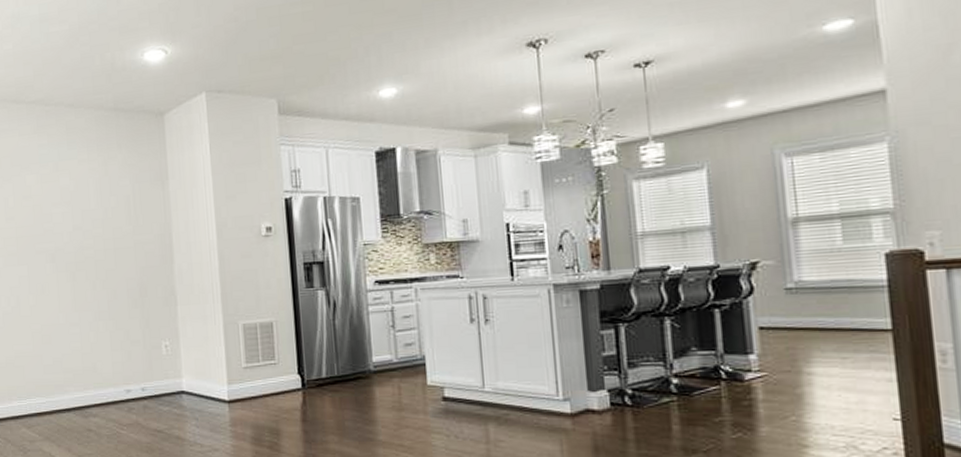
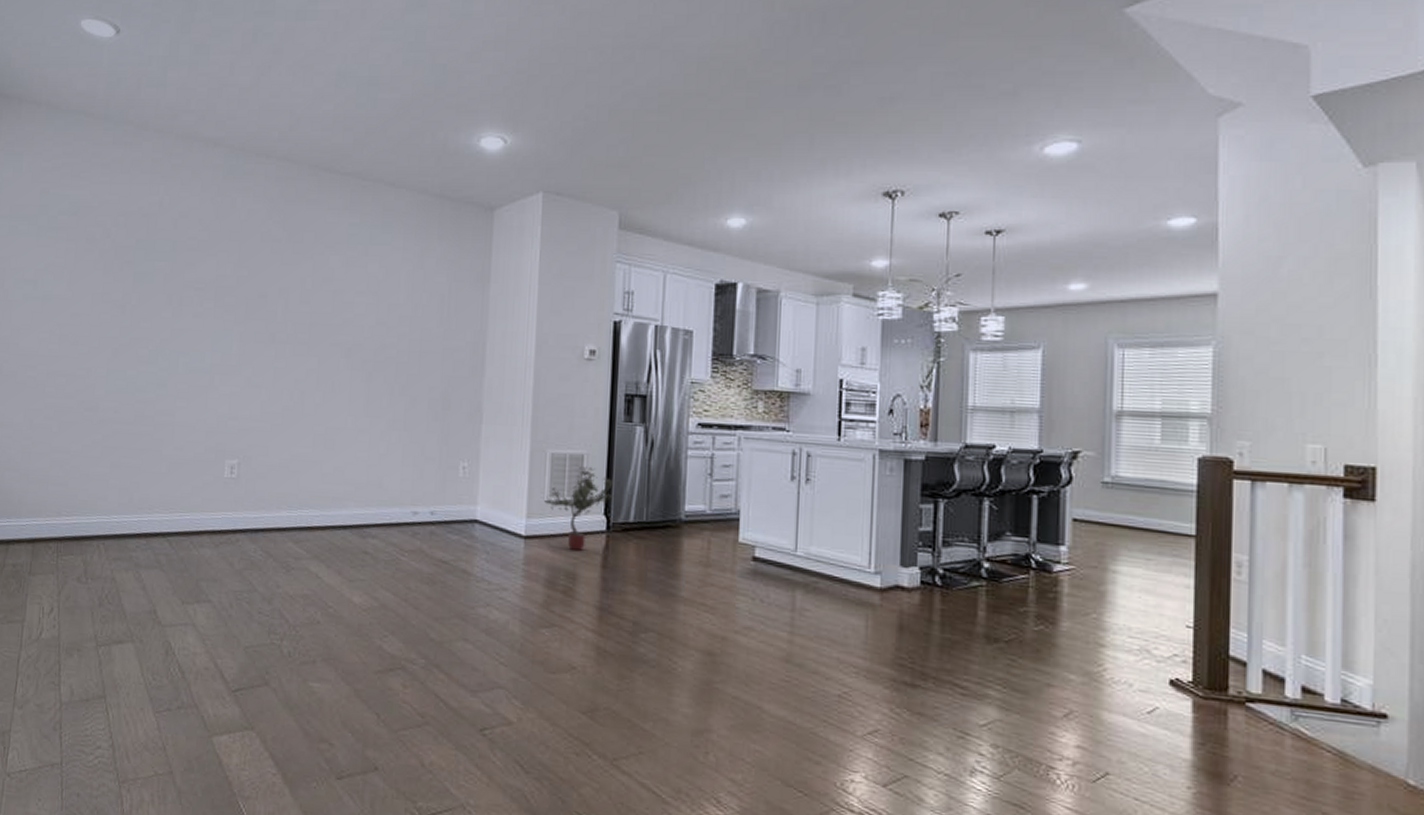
potted tree: none [242,333,305,408] -> present [545,467,615,551]

